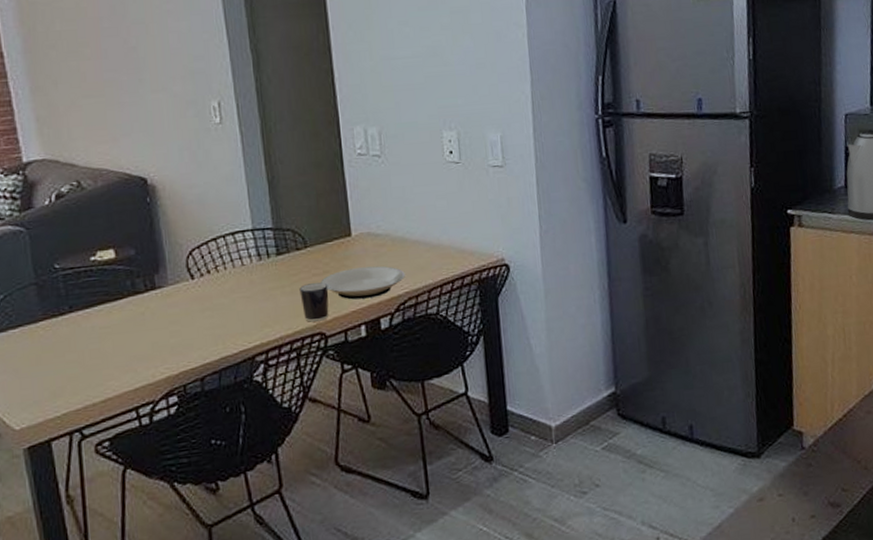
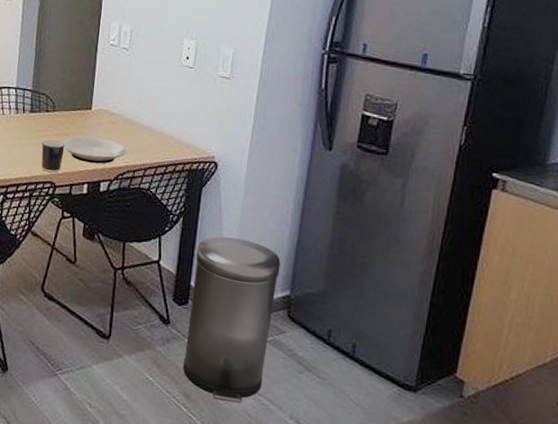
pedal bin: none [506,343,606,530] -> present [183,236,281,403]

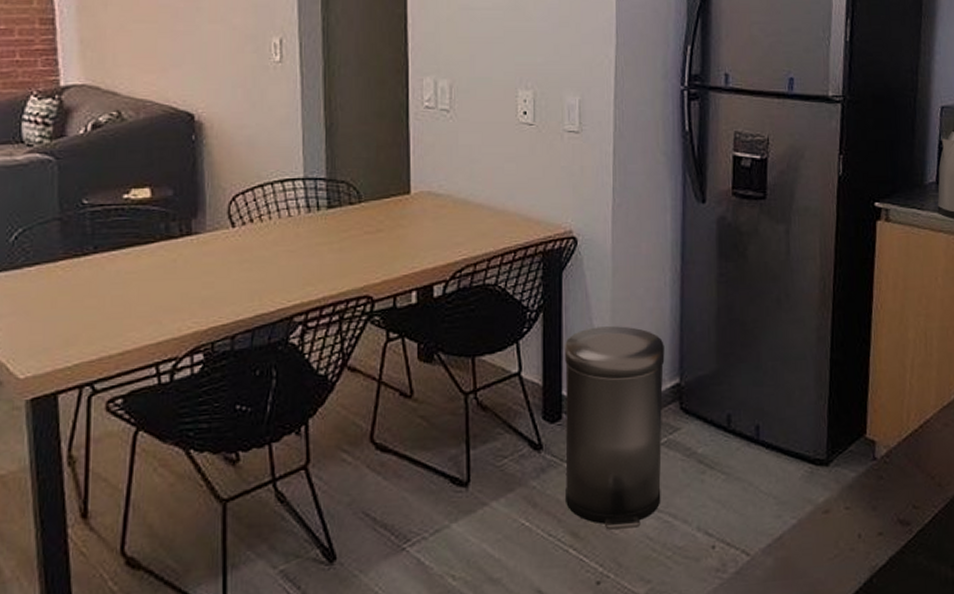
mug: present [41,140,65,173] -> none [348,241,380,283]
plate: present [60,135,129,164] -> none [373,228,465,263]

